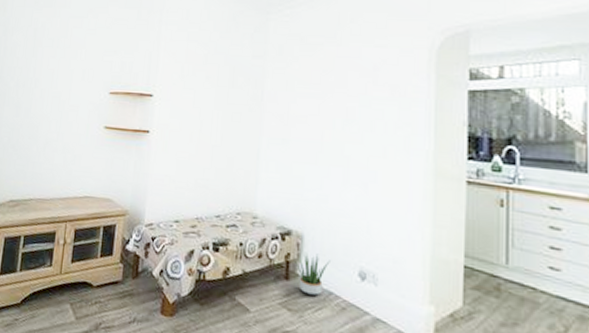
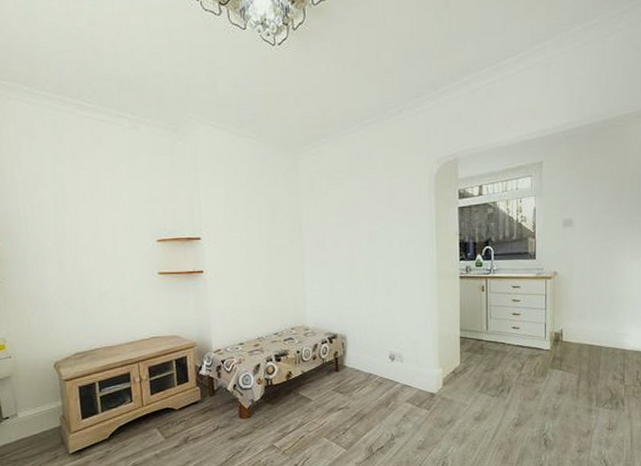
potted plant: present [293,252,330,296] -> none [341,348,368,379]

